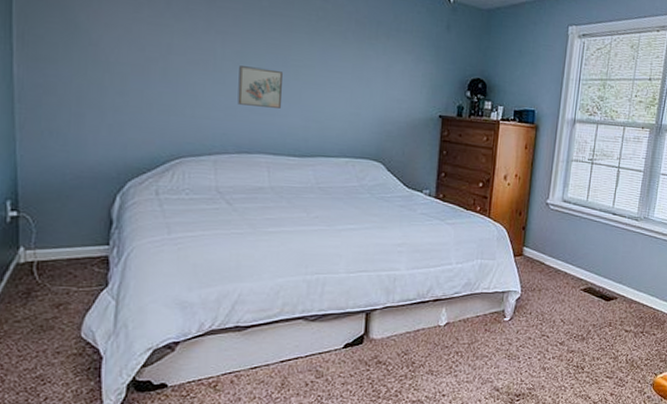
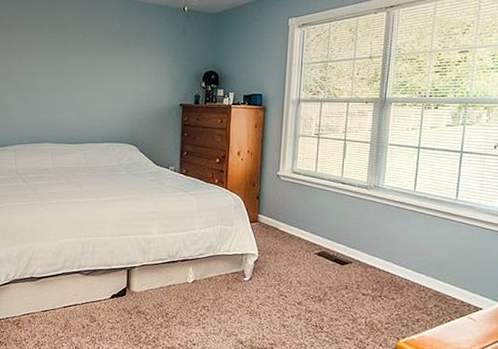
wall art: present [237,66,282,108] -> none [29,77,60,107]

